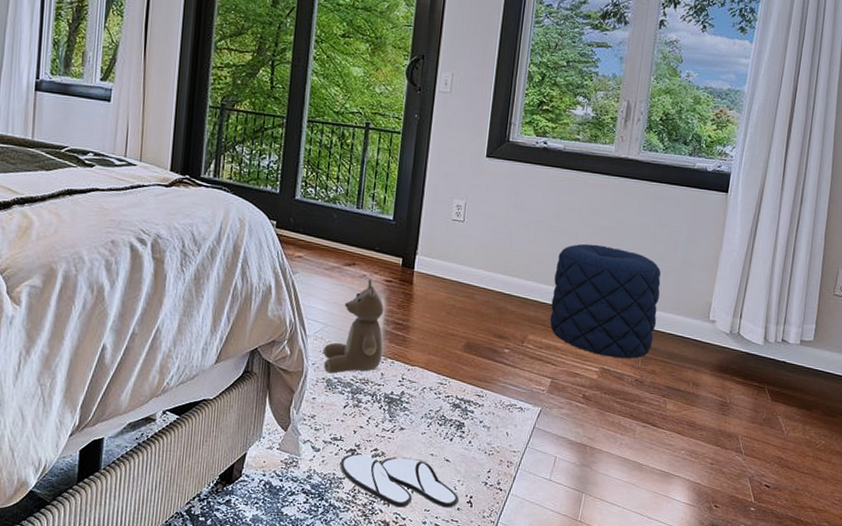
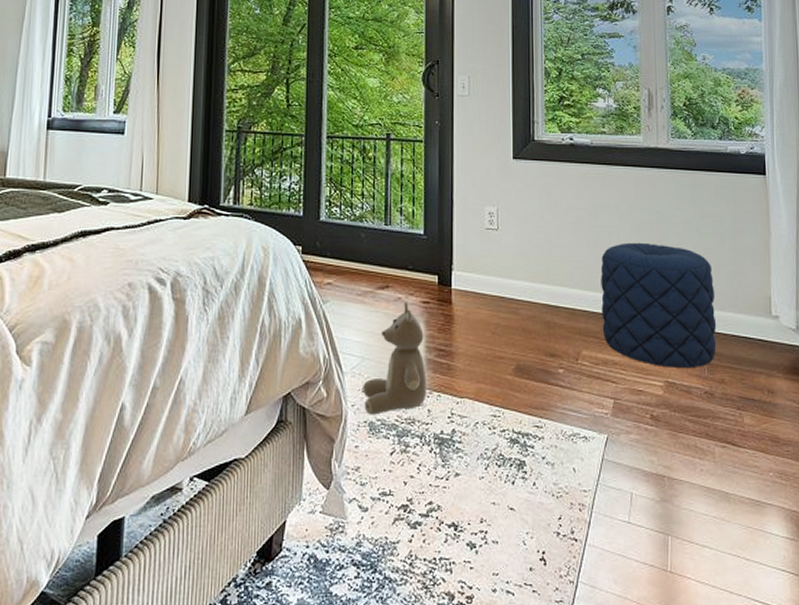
slippers: present [340,454,459,508] -> none [392,511,530,574]

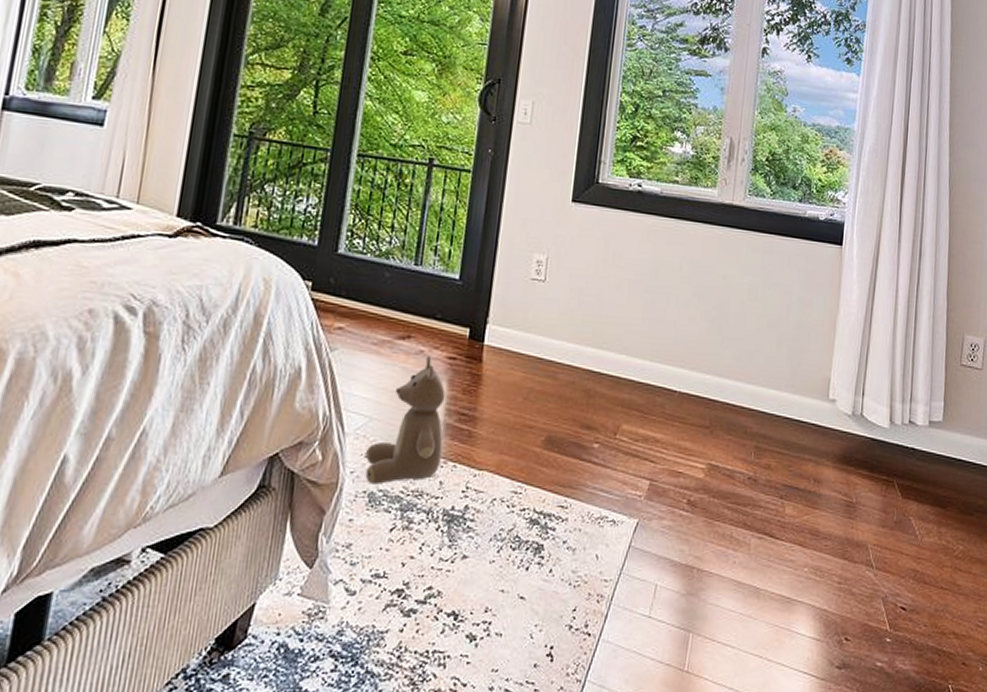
pouf: present [600,242,717,369] -> none [647,307,773,451]

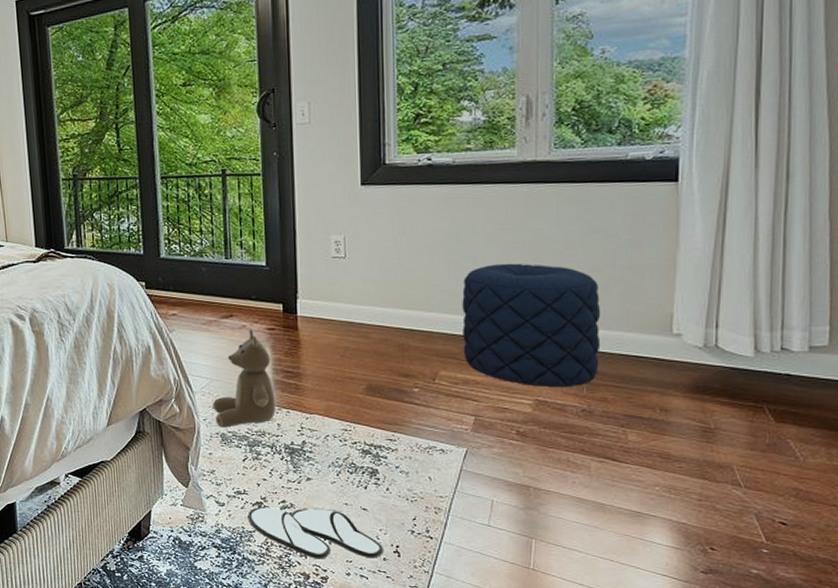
slippers: none [382,596,536,669] -> present [247,507,383,559]
pouf: none [647,307,773,451] -> present [462,263,601,388]

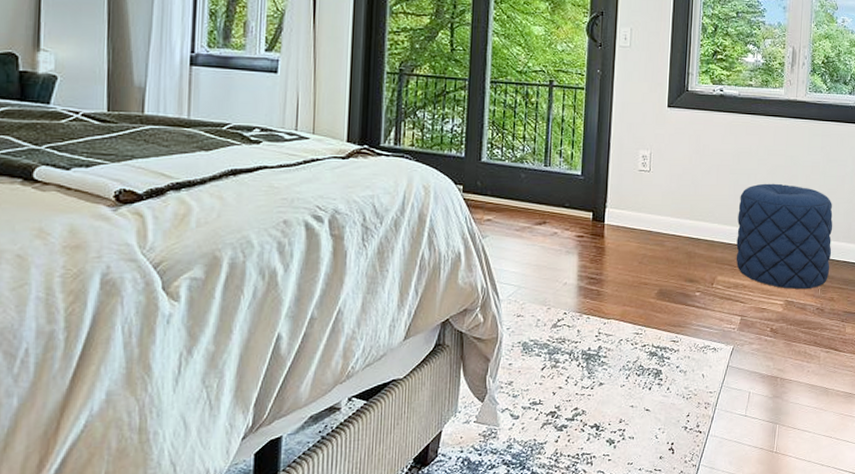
teddy bear: present [213,329,276,428] -> none [518,236,578,336]
slippers: present [247,507,383,559] -> none [540,413,660,465]

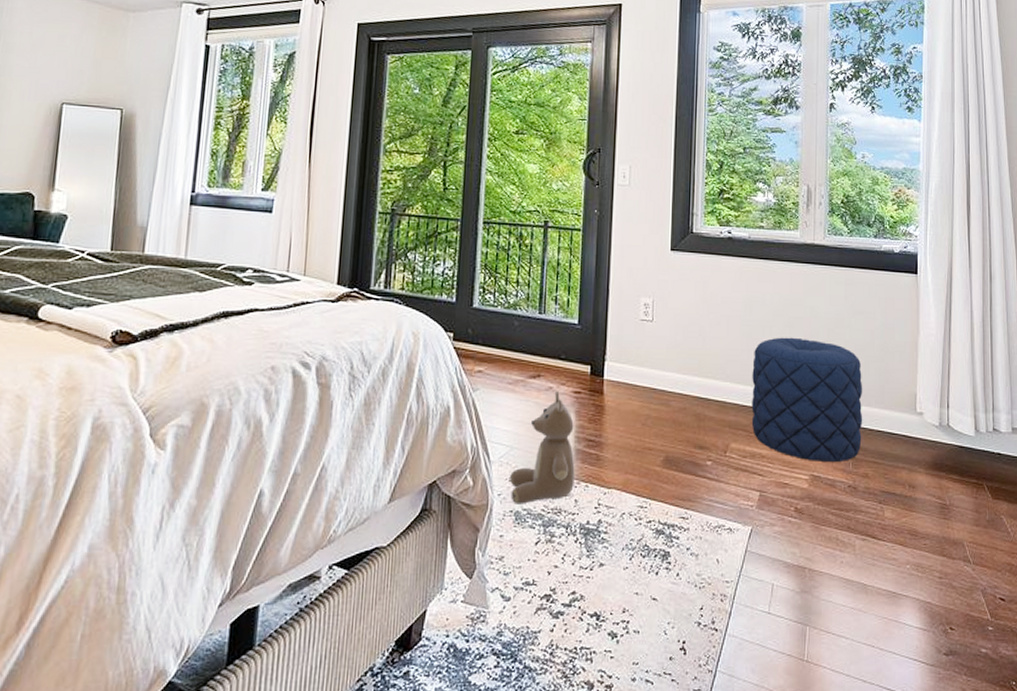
teddy bear: none [518,236,578,336] -> present [510,391,575,504]

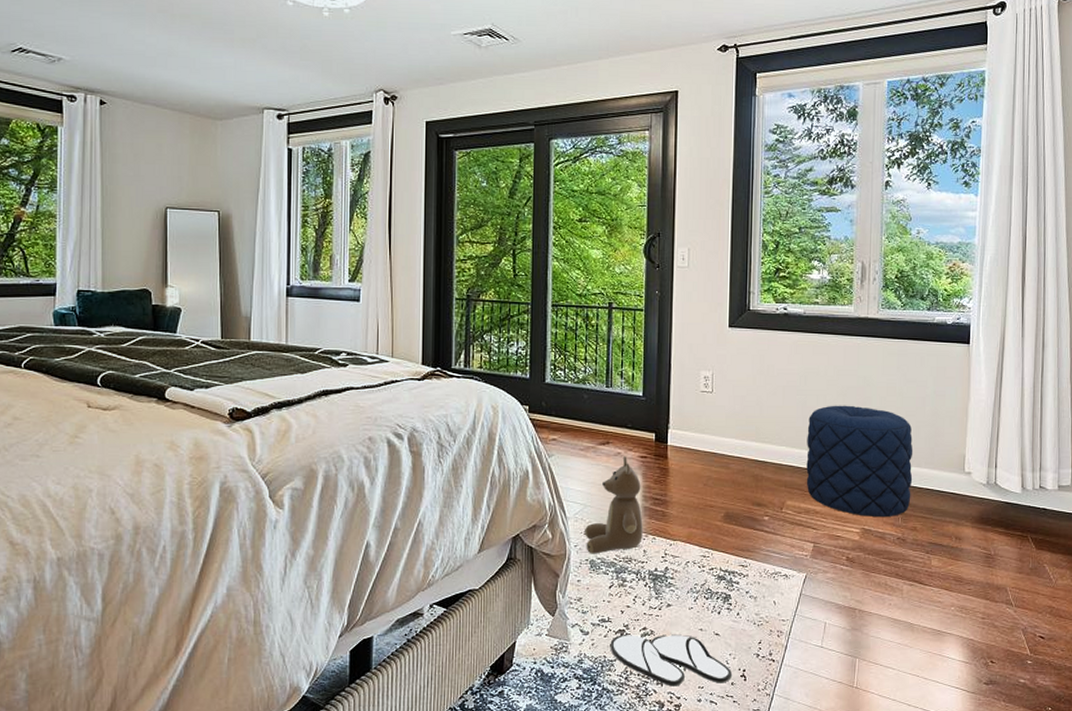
slippers: none [534,600,670,663] -> present [610,635,732,687]

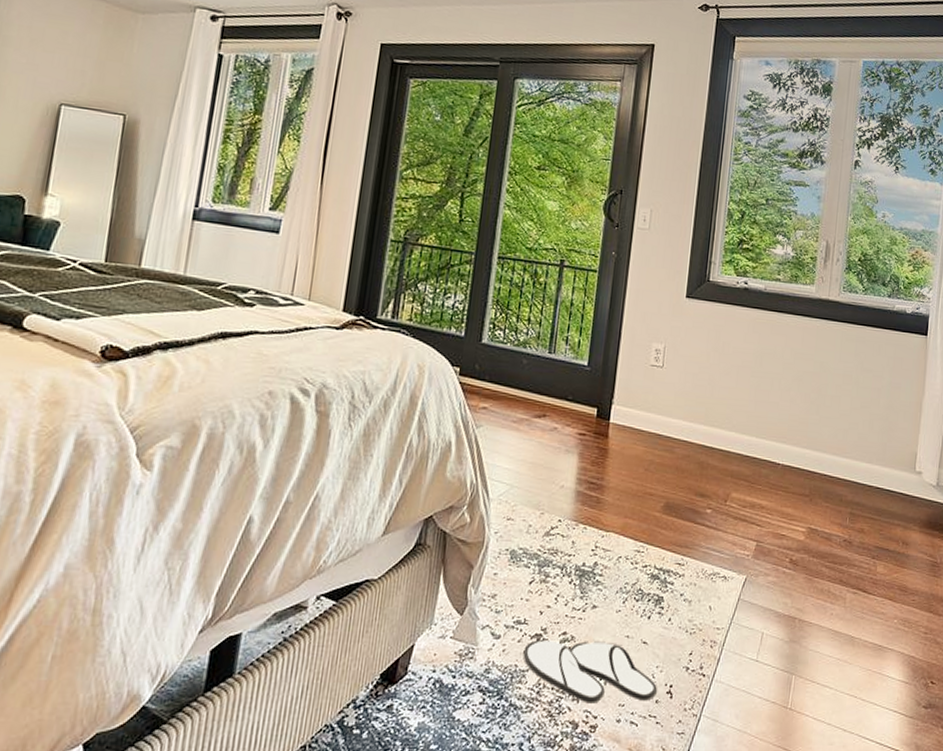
teddy bear: present [585,456,643,554] -> none [507,432,577,543]
pouf: present [806,405,913,518] -> none [753,390,866,517]

